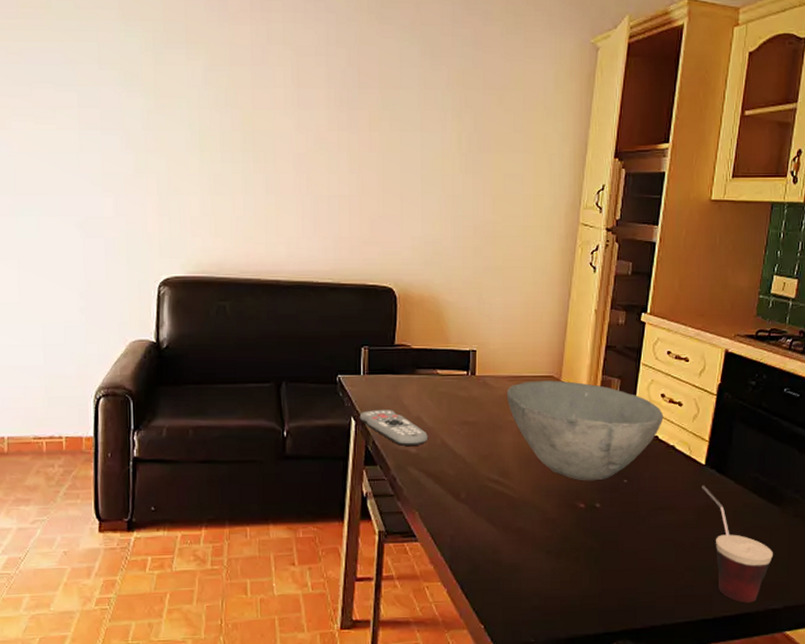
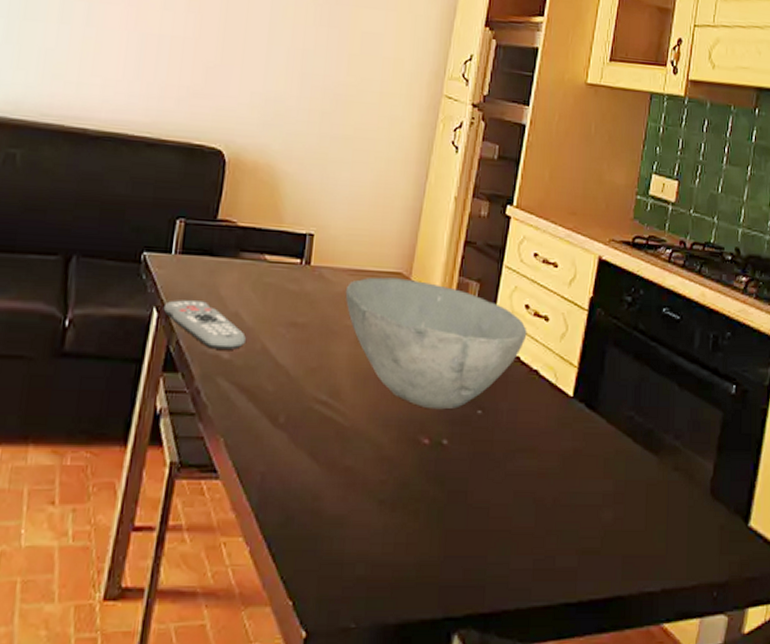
cup: present [702,485,773,603] -> none [568,423,649,582]

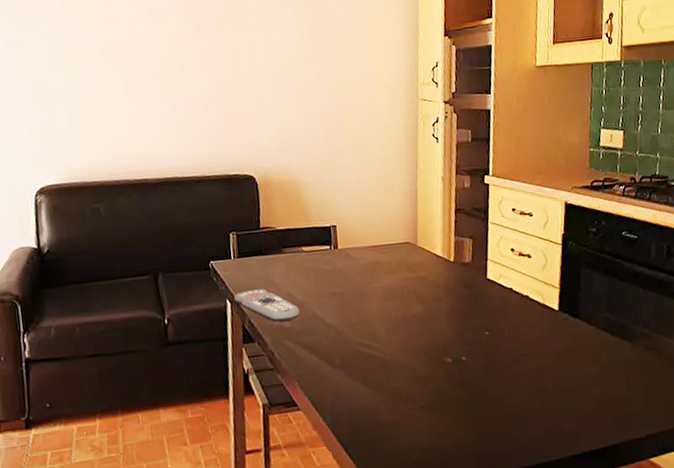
bowl: present [345,277,527,410] -> none [368,245,516,337]

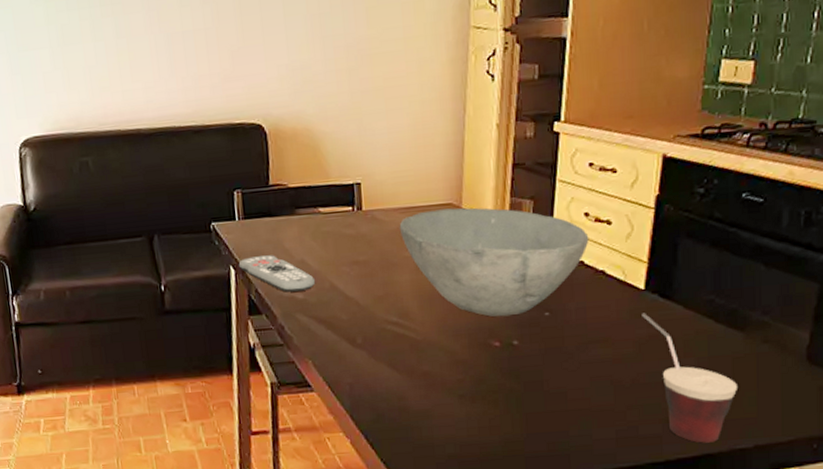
bowl: none [368,245,516,337] -> present [399,207,589,317]
cup: none [558,329,630,436] -> present [642,313,737,443]

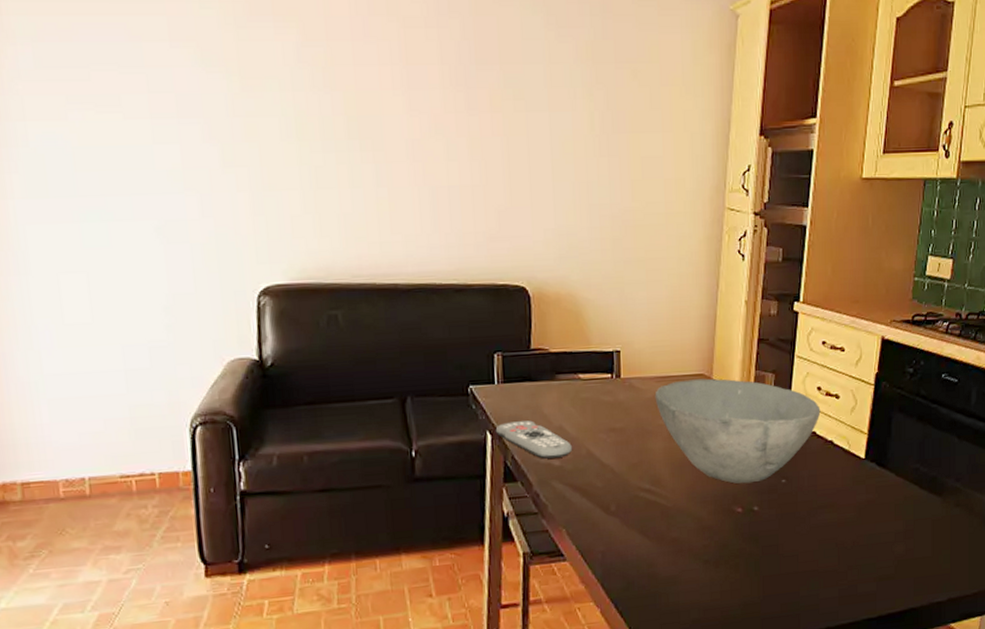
cup: present [642,313,737,443] -> none [862,480,935,598]

